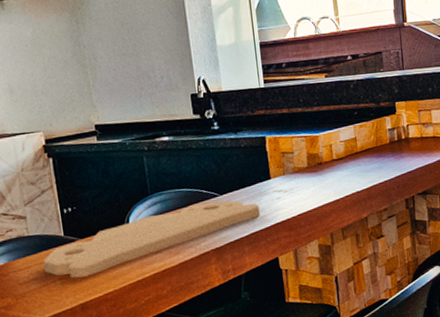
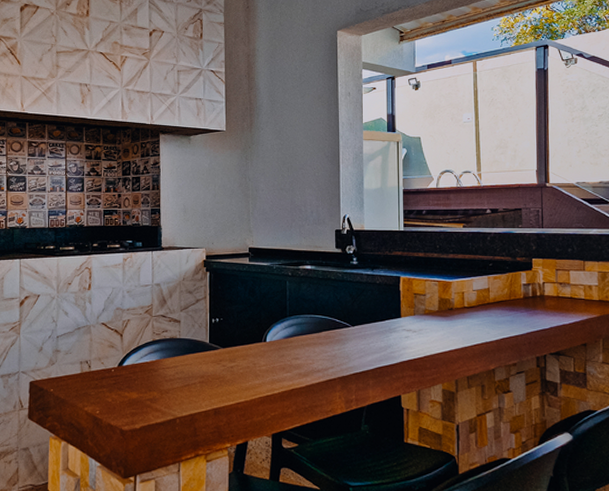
cutting board: present [42,200,260,279] -> none [188,332,387,383]

